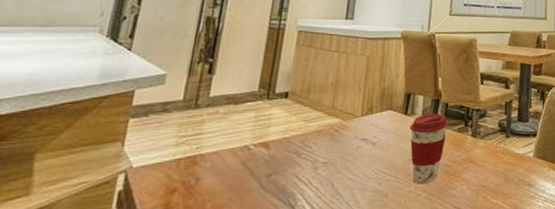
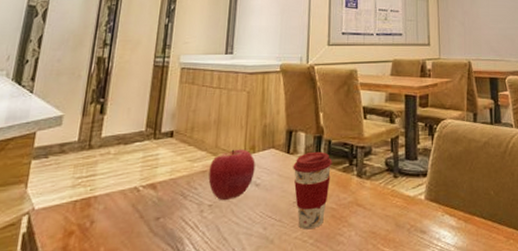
apple: none [323,110,373,159] -> present [208,149,255,201]

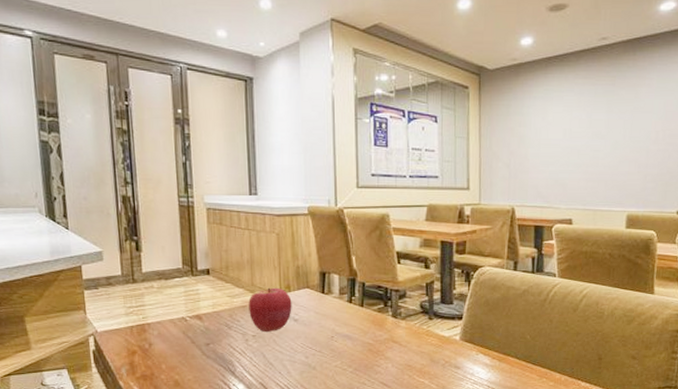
coffee cup: present [293,151,333,230] -> none [328,292,367,360]

